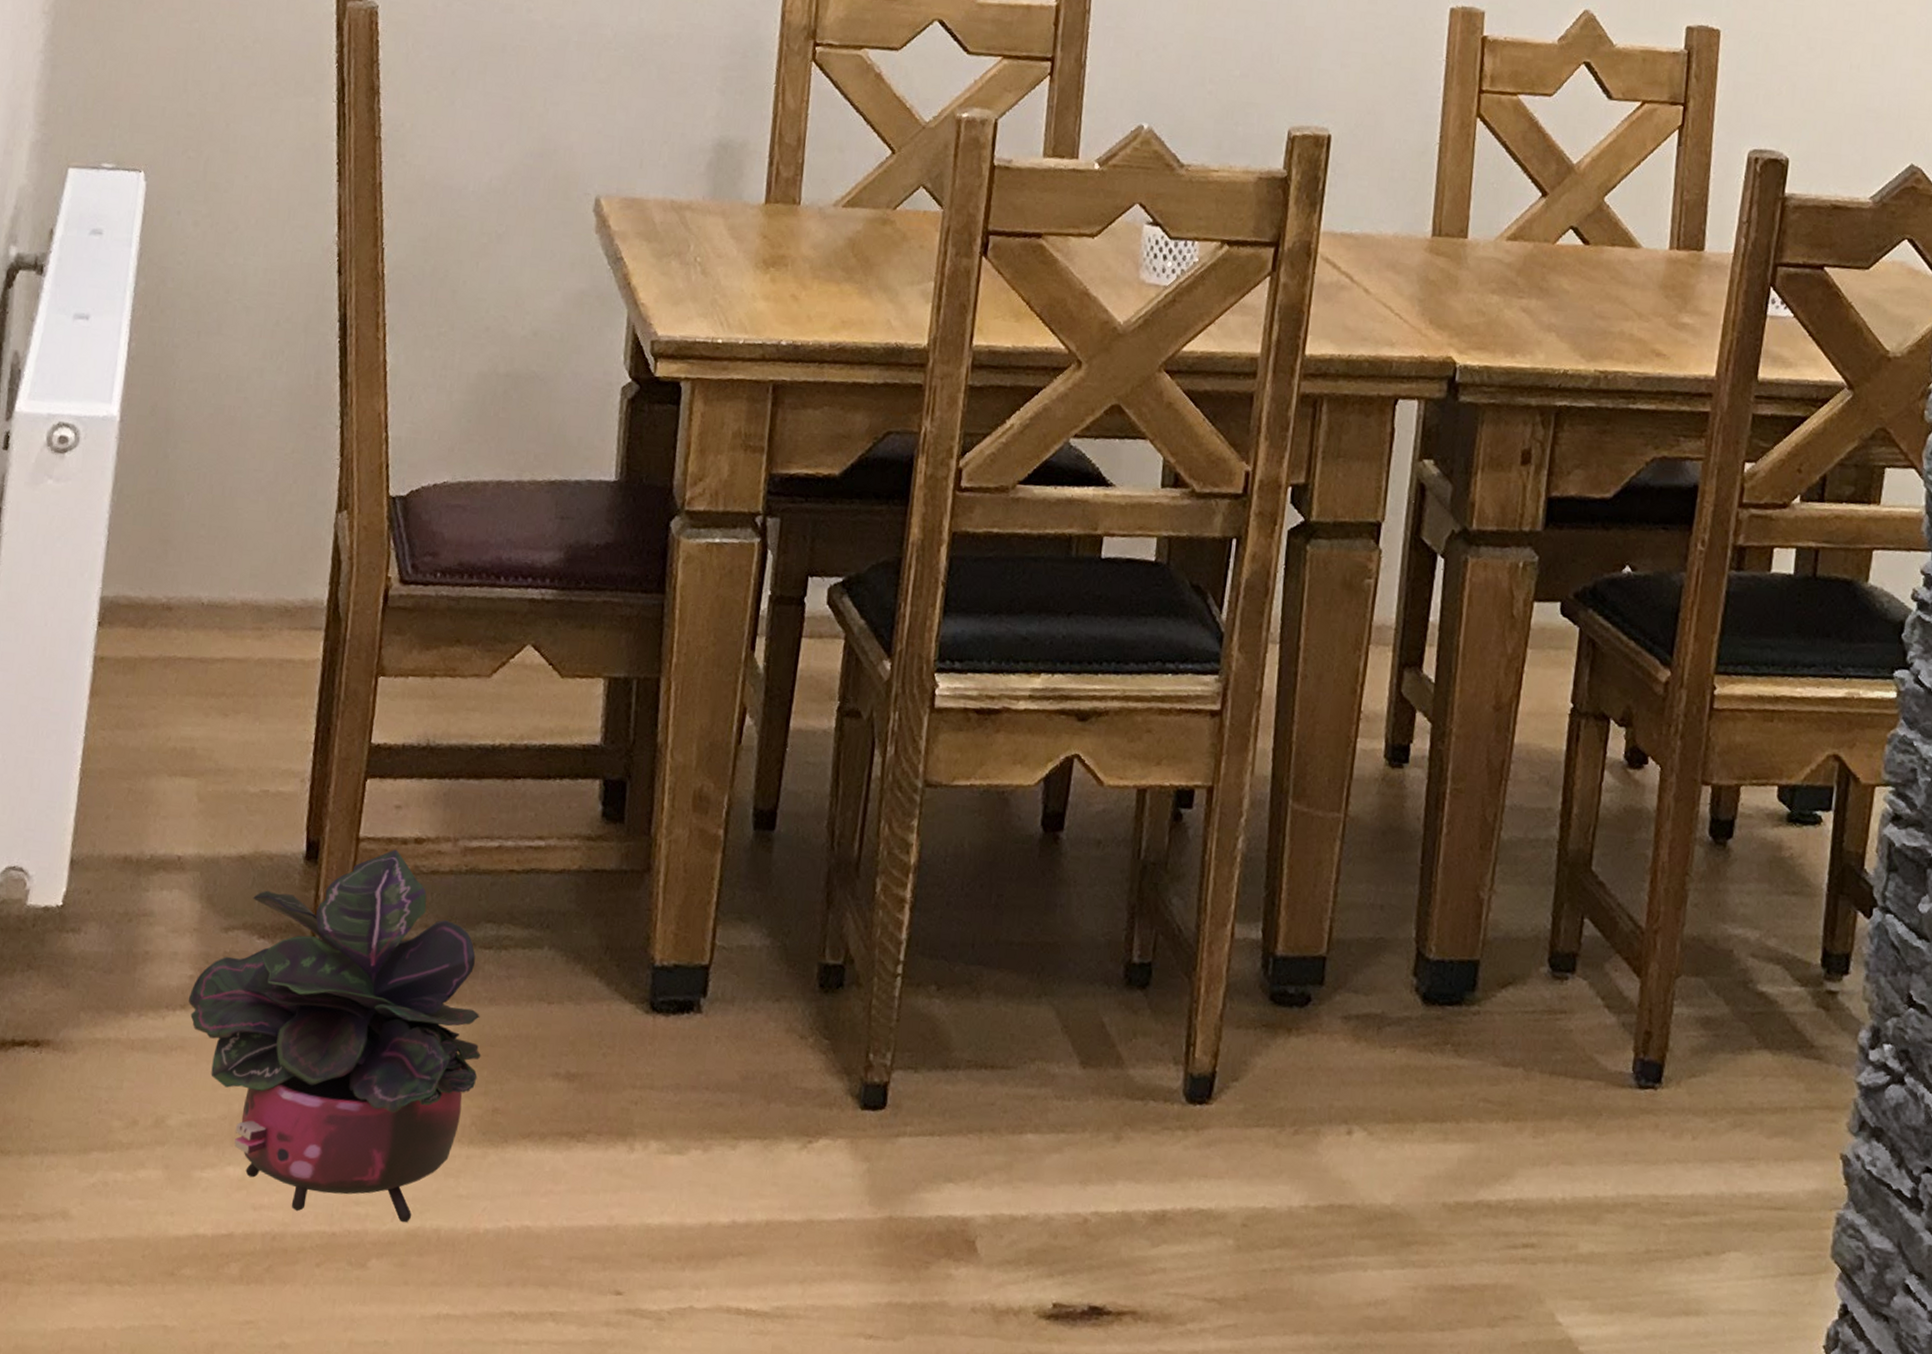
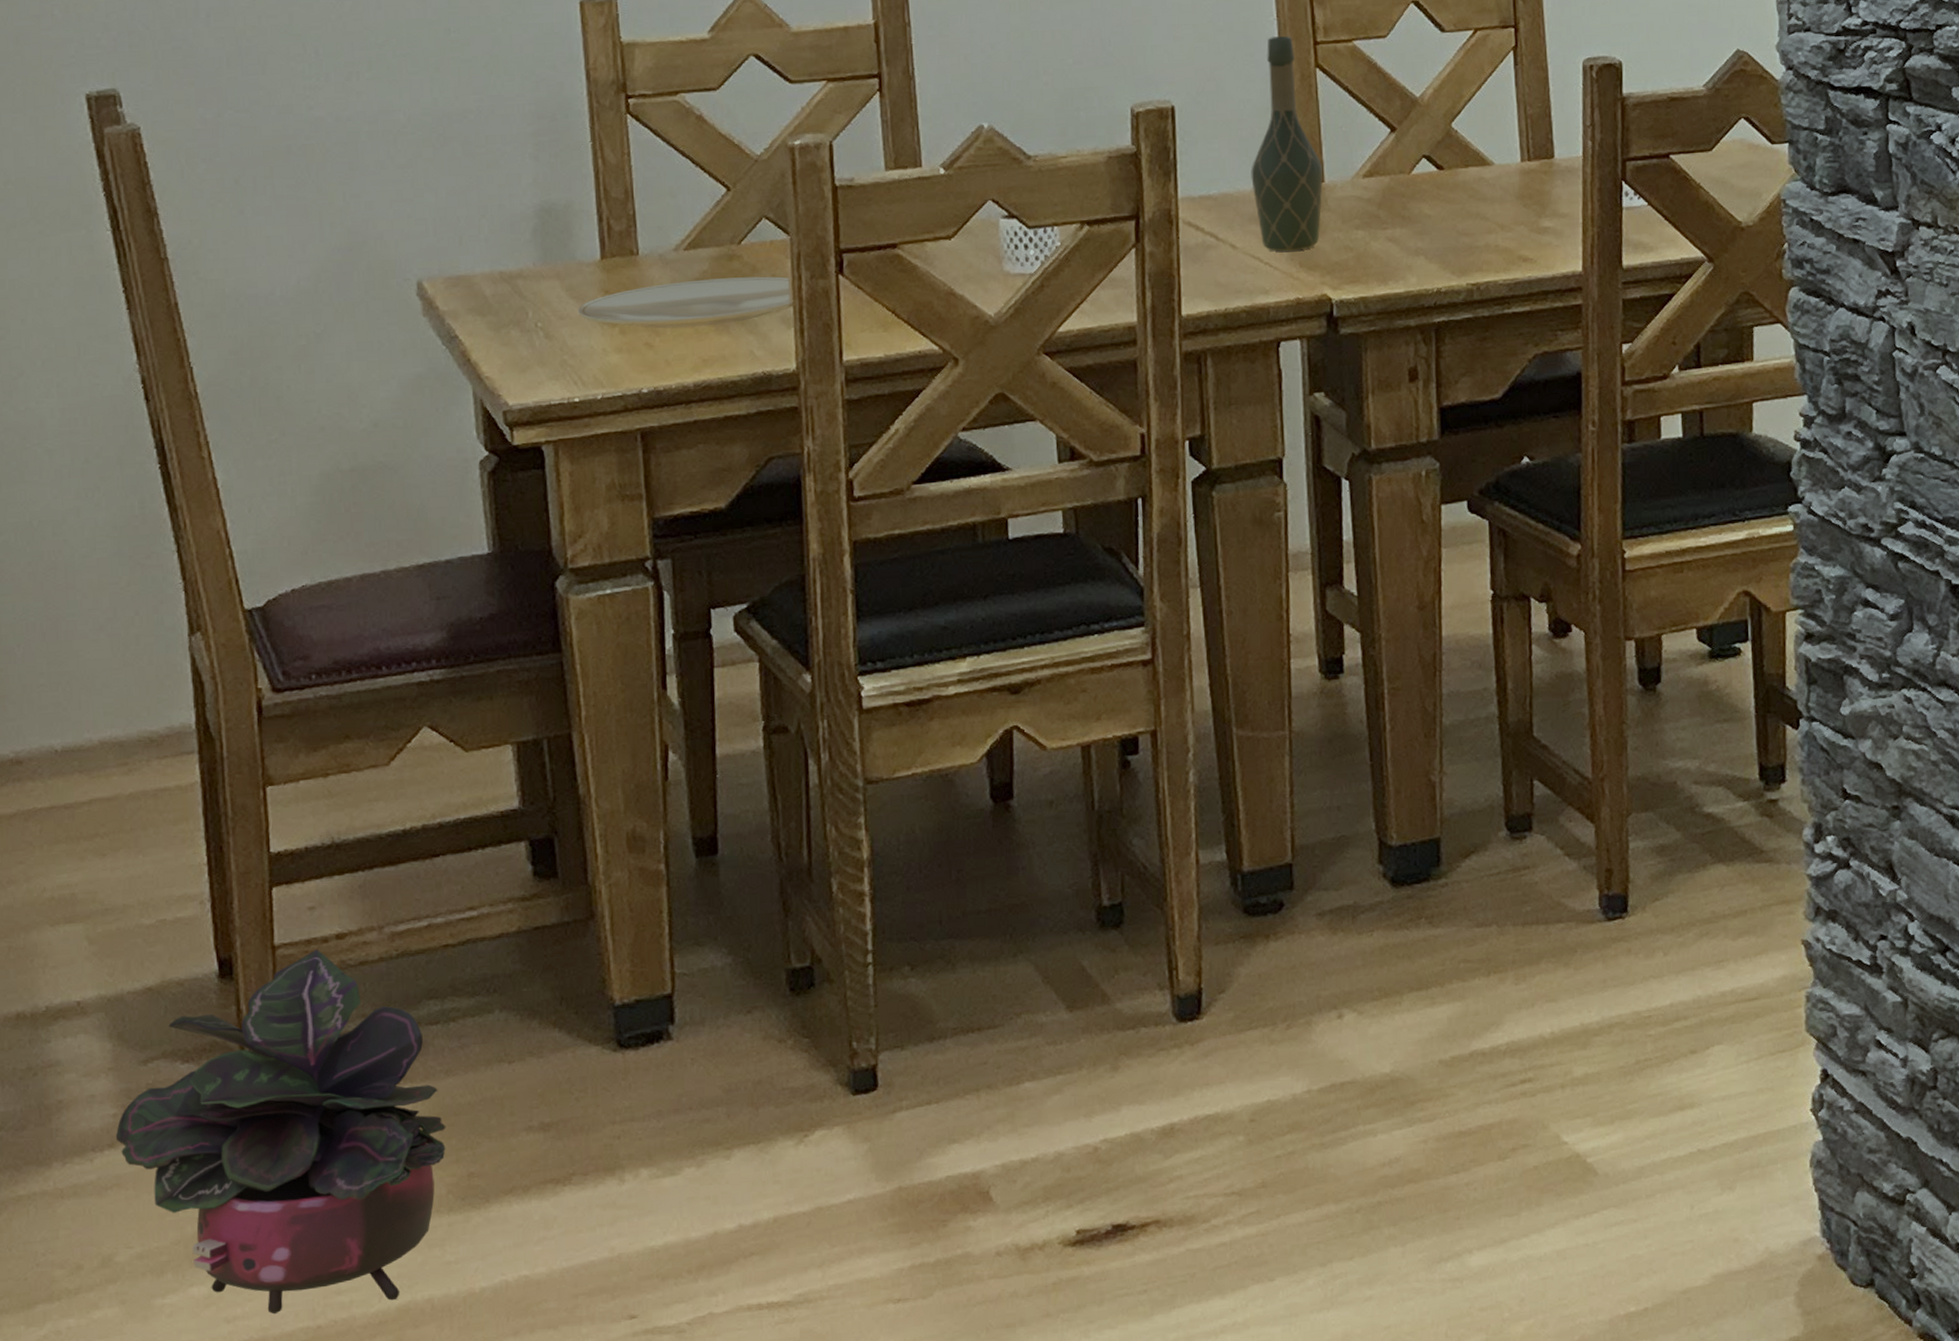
plate: none [735,237,939,288] -> present [577,276,794,329]
wine bottle: none [1395,78,1469,306] -> present [1251,36,1324,251]

